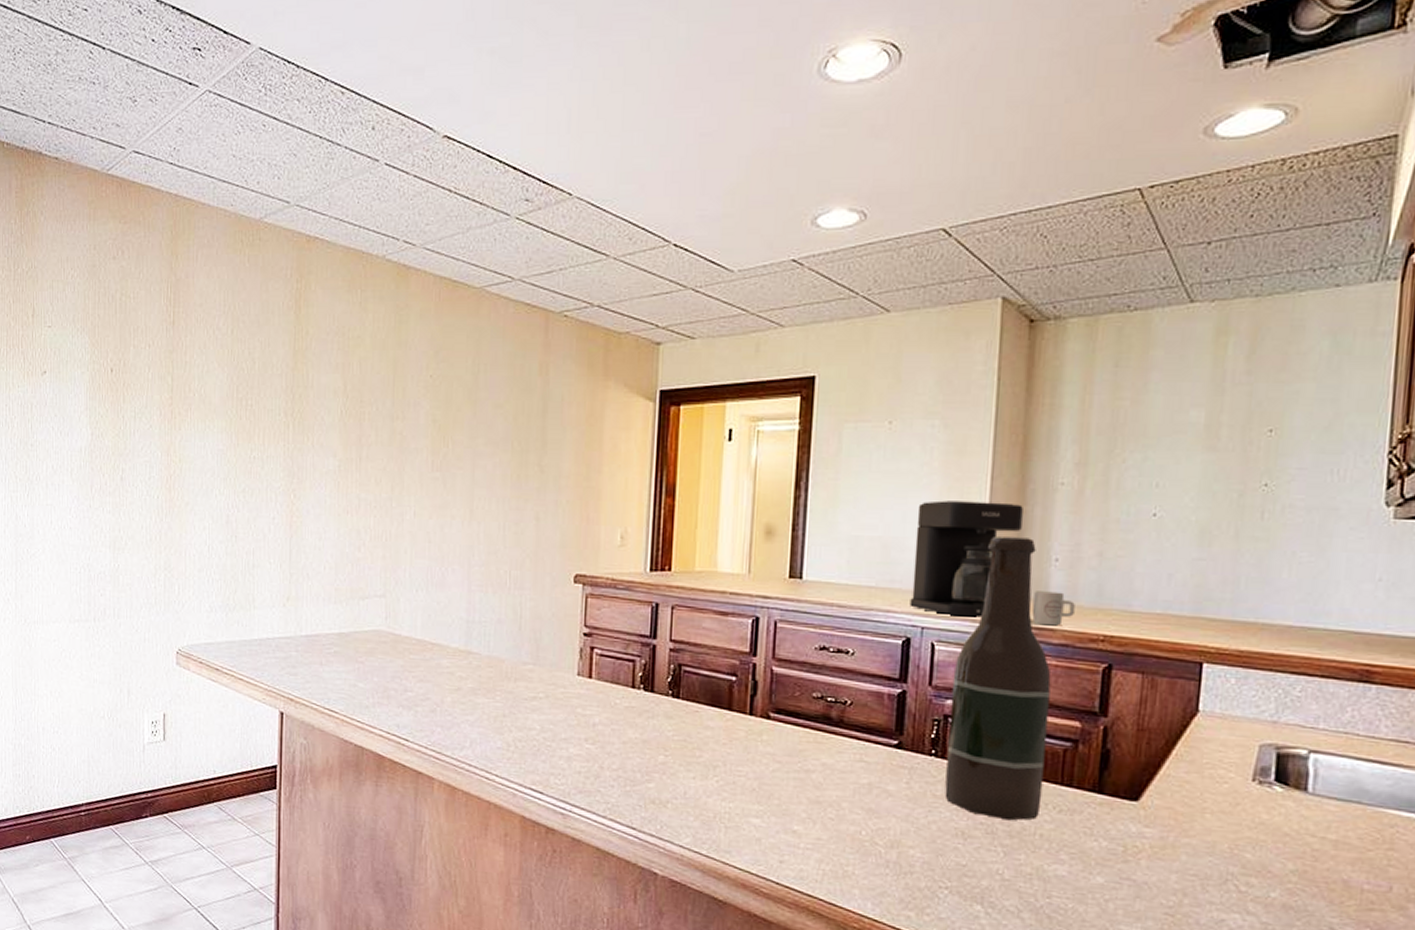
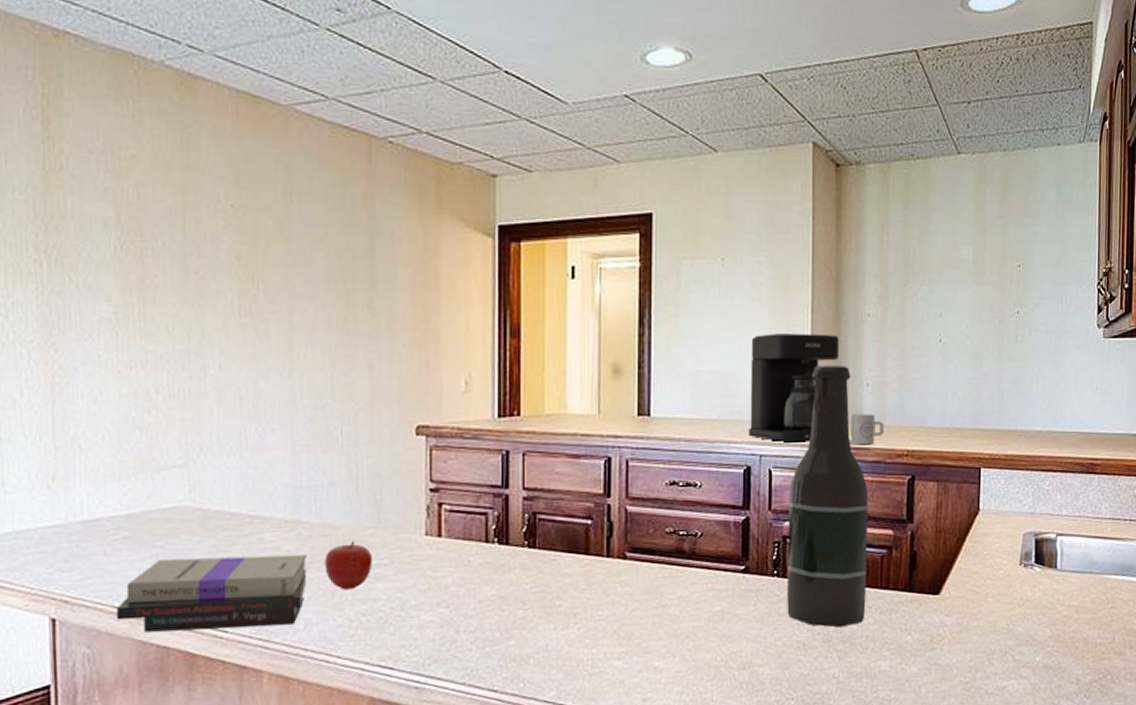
books: none [326,673,475,741] -> present [115,554,307,632]
fruit: none [489,673,531,717] -> present [324,540,373,590]

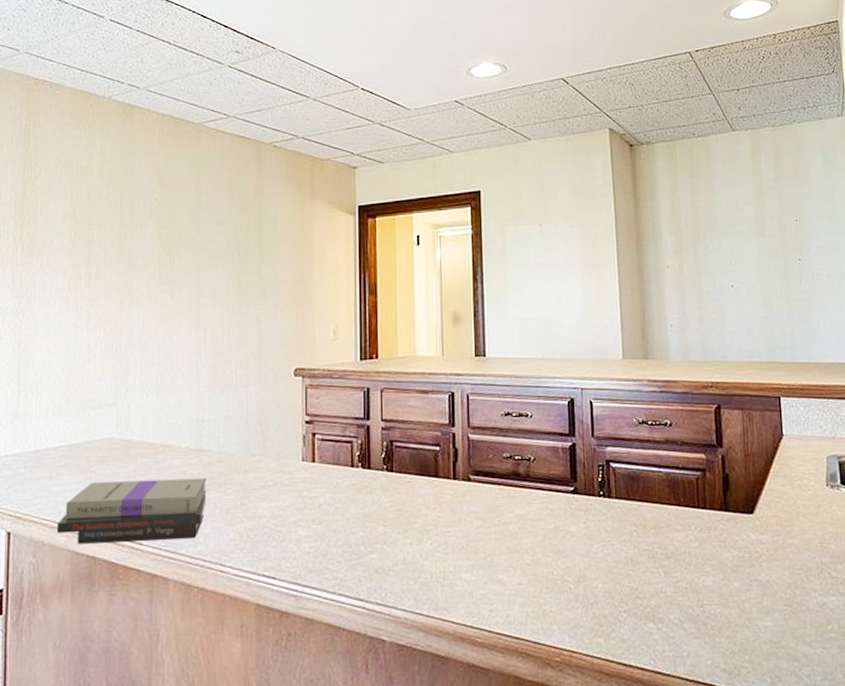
fruit: present [324,540,373,590] -> none [221,466,260,508]
coffee maker: present [748,334,839,443] -> none [567,283,644,377]
beer bottle: present [787,364,868,628] -> none [609,309,686,544]
mug: present [850,414,884,445] -> none [658,351,689,379]

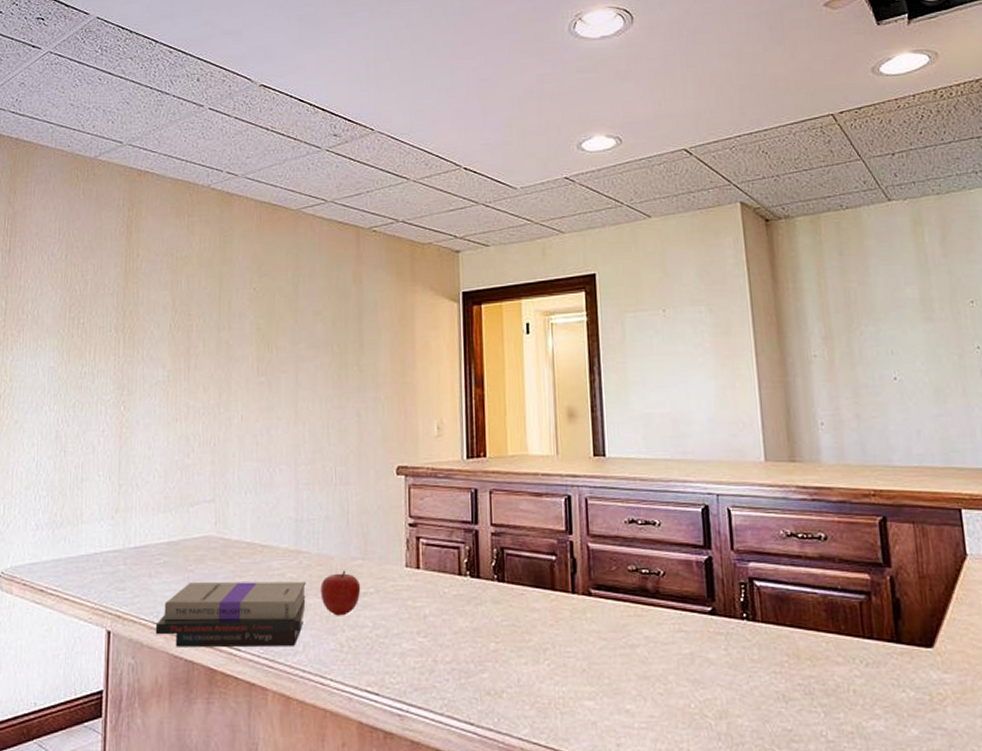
fruit: none [221,466,260,508] -> present [320,570,361,616]

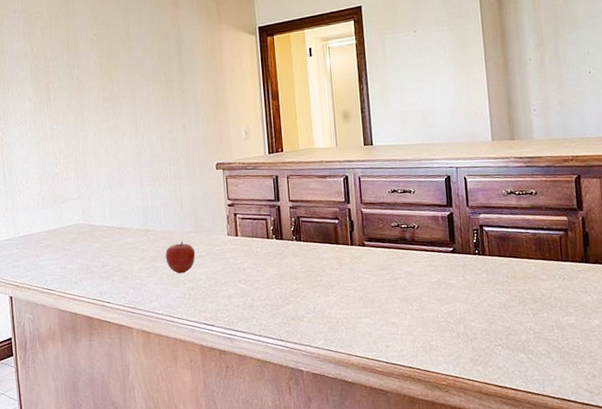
books: present [155,581,306,647] -> none [45,251,156,304]

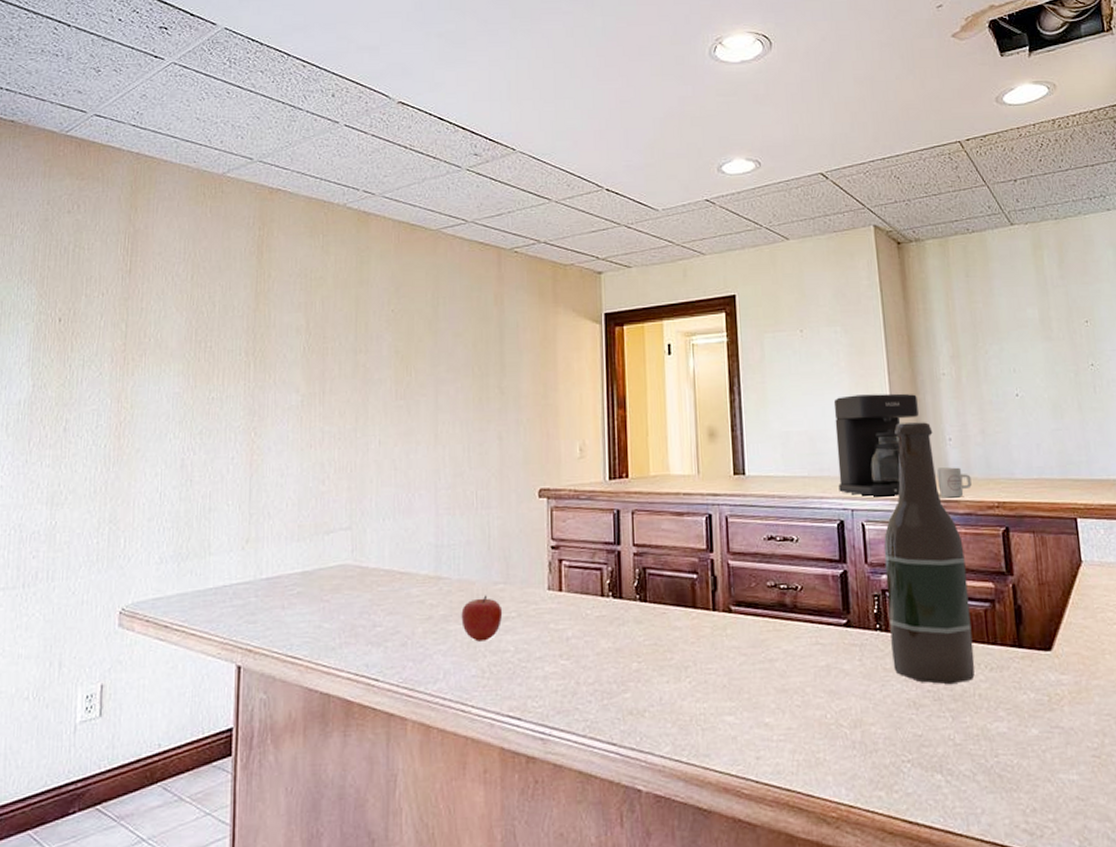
coffee maker: none [441,76,510,157] -> present [833,393,919,497]
beer bottle: none [481,98,551,291] -> present [884,421,975,685]
mug: none [523,131,551,155] -> present [936,467,972,498]

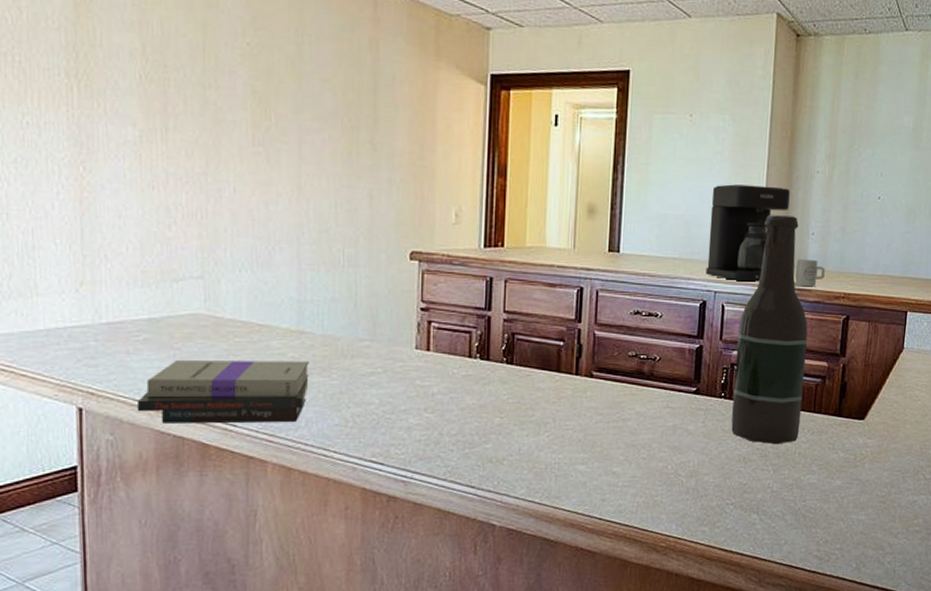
books: none [288,607,447,680] -> present [136,361,309,423]
fruit: present [461,595,503,642] -> none [325,351,368,394]

